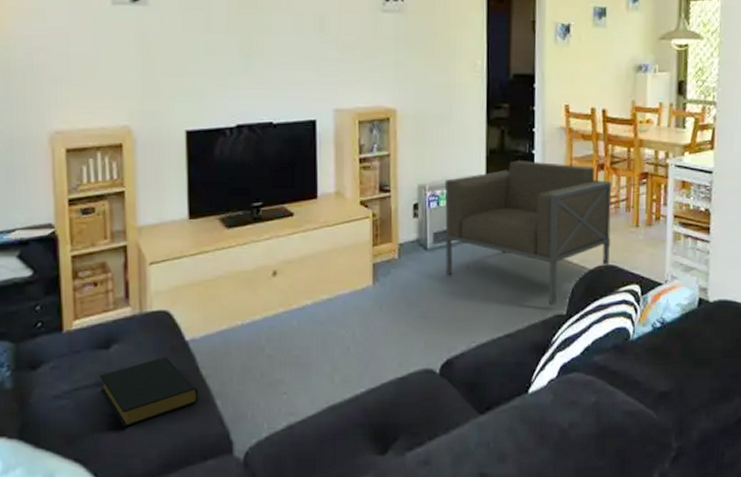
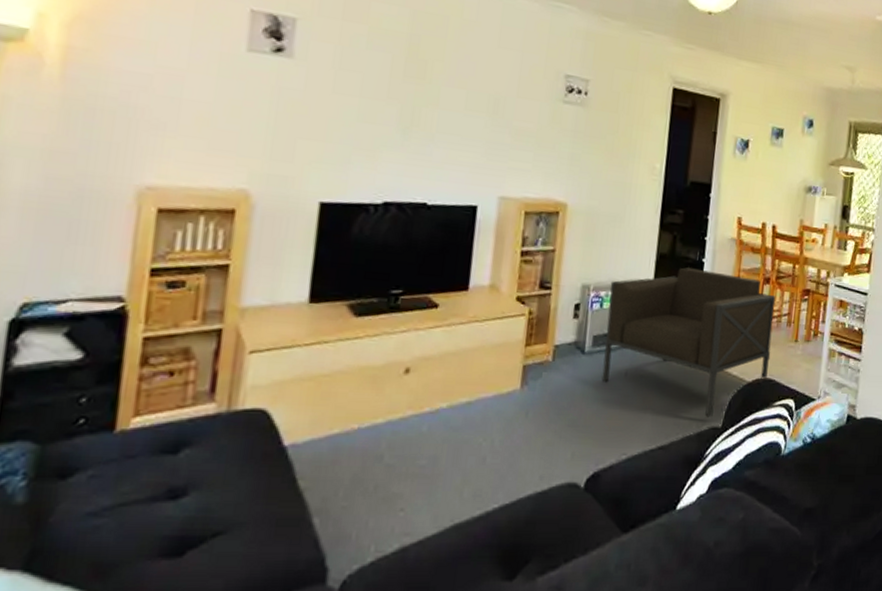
hardback book: present [99,356,199,428] -> none [156,464,292,554]

